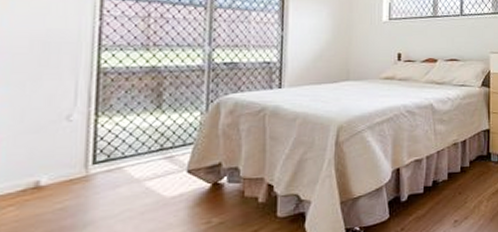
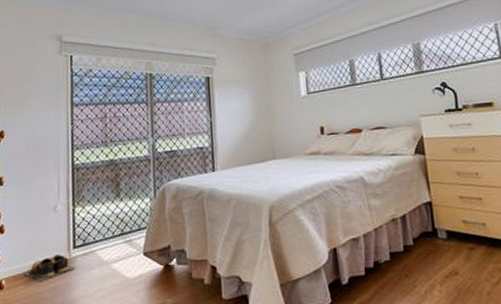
shoes: none [18,170,93,202] -> present [25,254,74,282]

